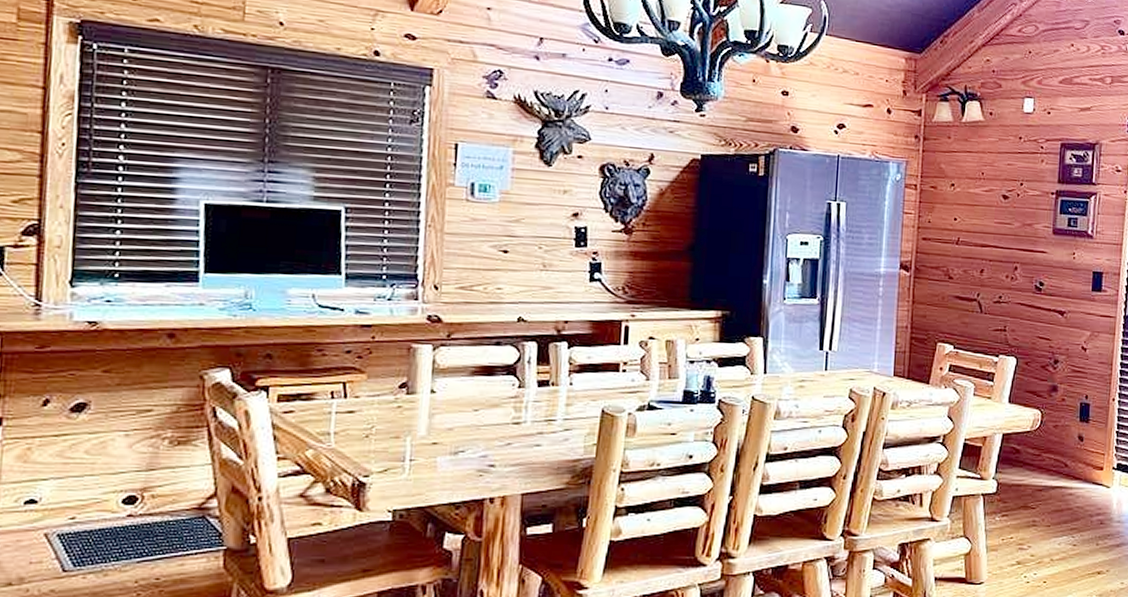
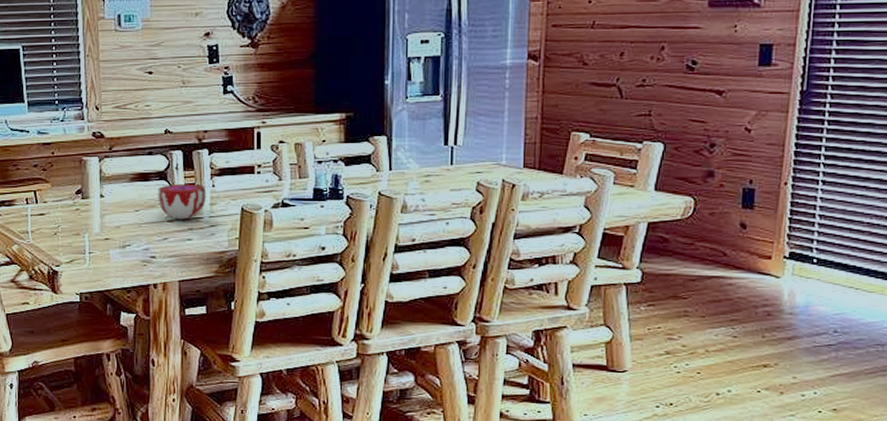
decorative bowl: none [502,379,563,422] -> present [157,183,207,220]

